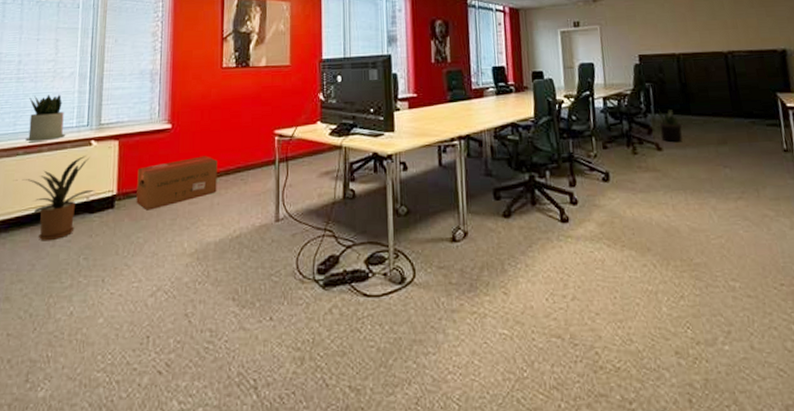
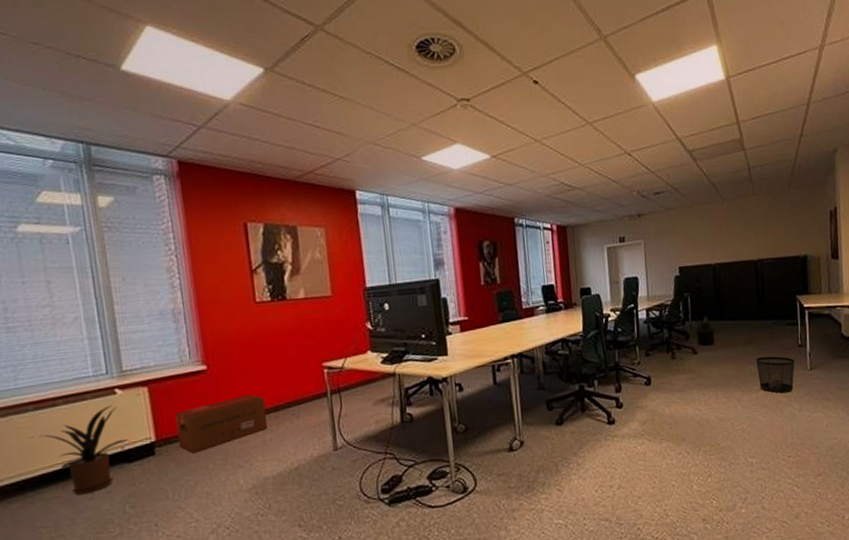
planter: present [24,94,66,142] -> none [27,342,83,397]
waste bin: none [732,159,781,205] -> present [756,356,795,393]

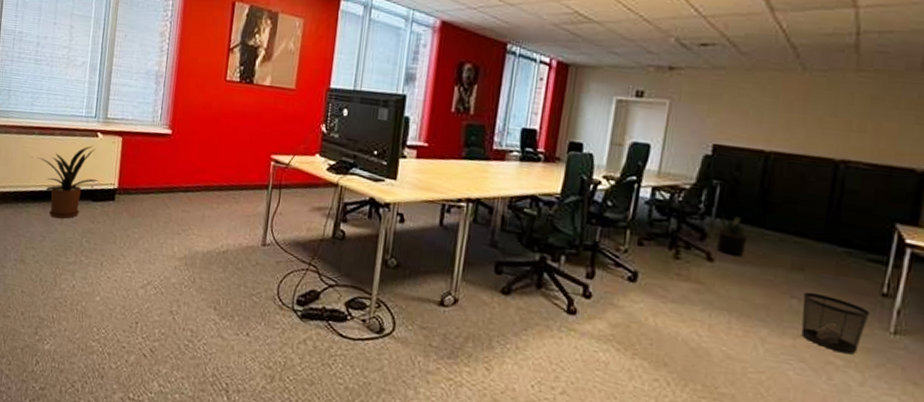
box: present [175,394,268,454] -> none [134,167,212,210]

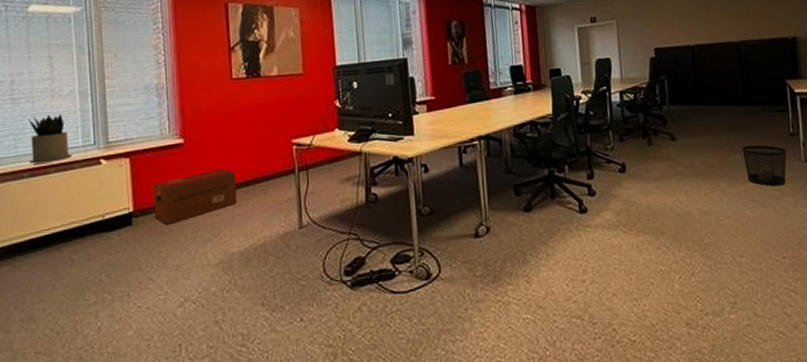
house plant: present [30,146,99,219] -> none [23,175,110,262]
planter: none [40,79,76,126] -> present [28,113,73,164]
box: none [134,167,212,210] -> present [153,168,237,226]
planter: present [716,215,749,257] -> none [673,100,696,133]

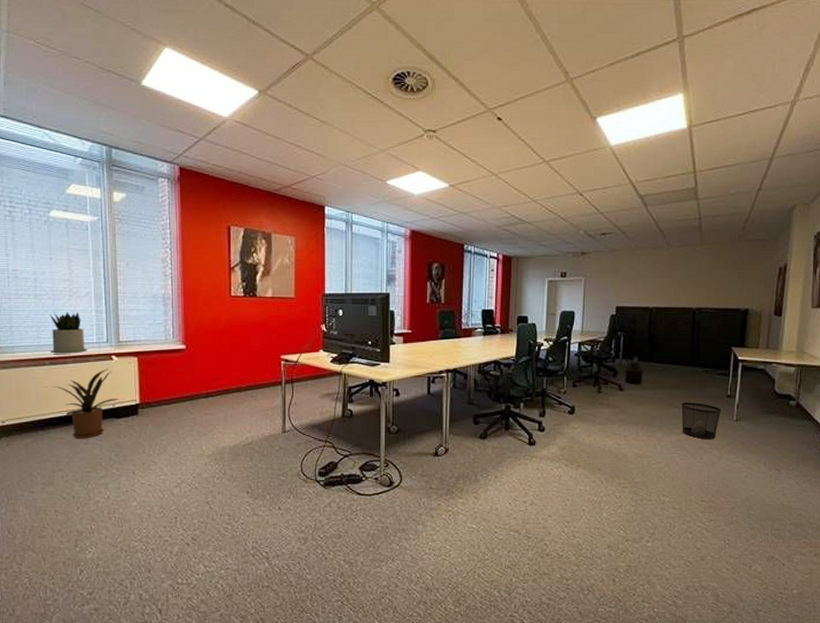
house plant: none [23,175,110,262] -> present [44,369,120,439]
box: present [153,168,237,226] -> none [157,374,230,418]
planter: none [673,100,696,133] -> present [624,357,645,385]

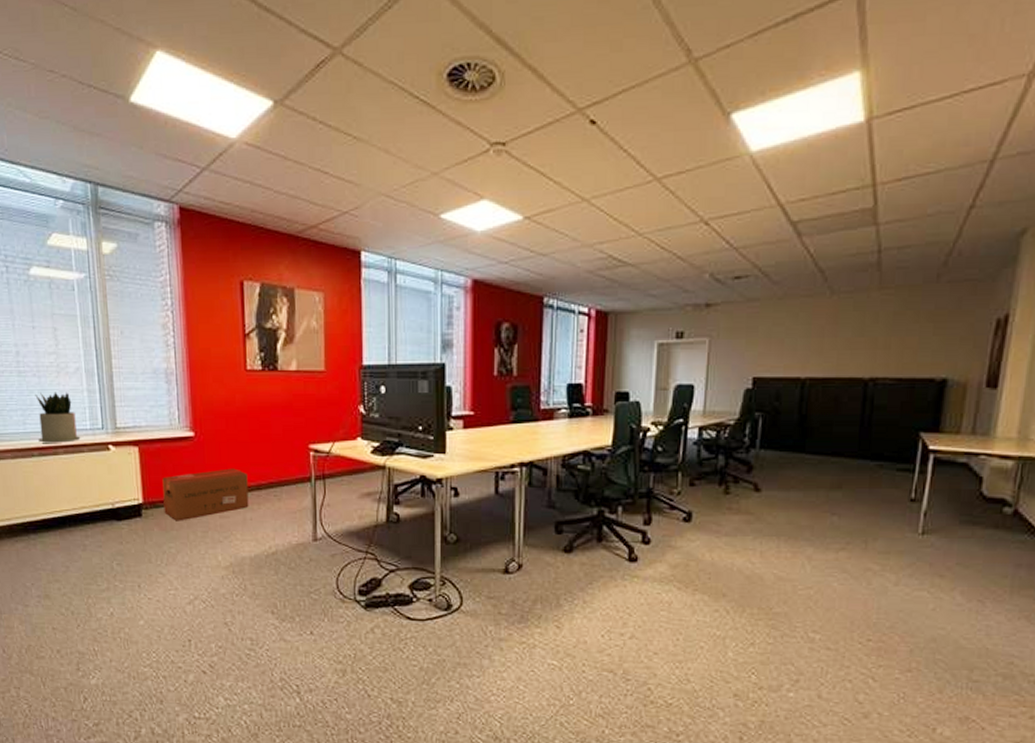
house plant: present [44,369,120,439] -> none [34,461,120,545]
box: none [157,374,230,418] -> present [162,468,249,521]
planter: present [624,357,645,385] -> none [762,445,792,484]
waste bin: present [681,402,722,440] -> none [842,507,901,559]

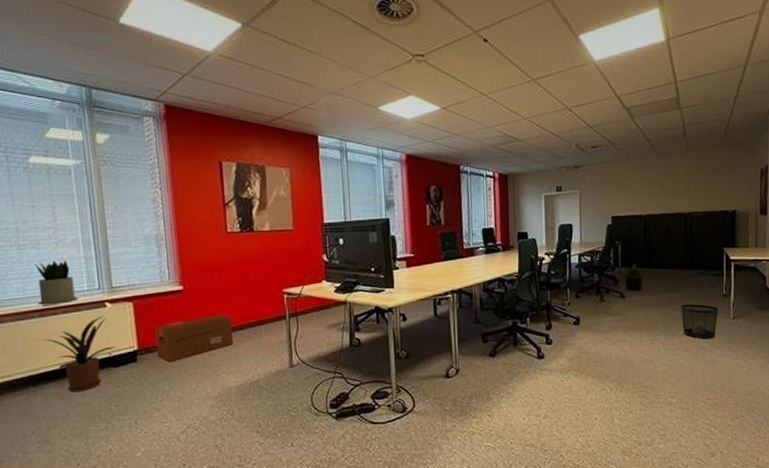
house plant: none [34,461,120,545] -> present [34,317,117,393]
planter: none [762,445,792,484] -> present [624,264,644,292]
waste bin: none [842,507,901,559] -> present [681,304,719,339]

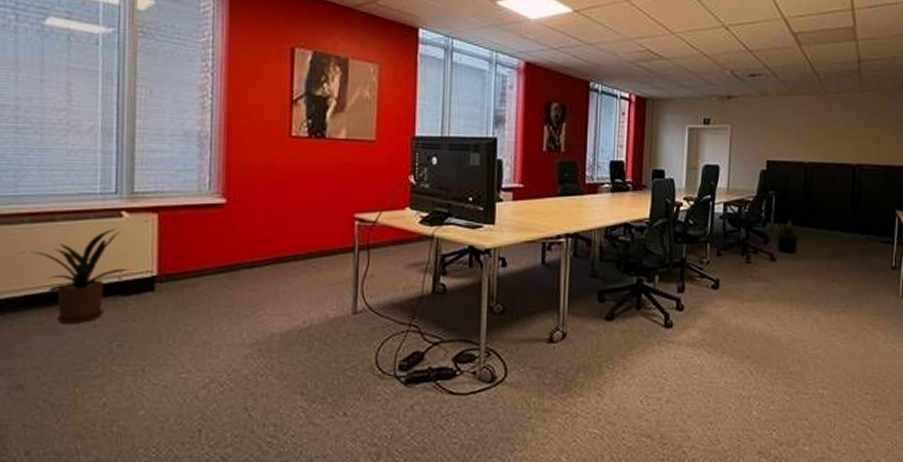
planter: present [34,260,79,306] -> none [30,151,88,208]
box: present [155,313,233,363] -> none [182,237,284,295]
waste bin: present [681,304,719,339] -> none [841,274,886,320]

